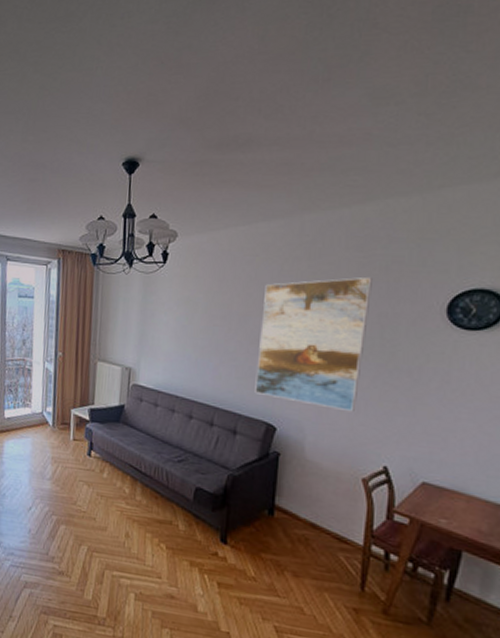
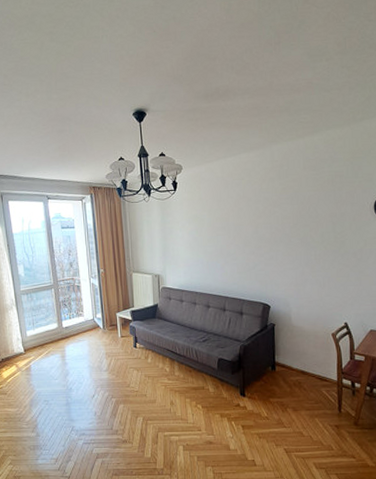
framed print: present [255,276,372,411] -> none [251,188,324,287]

